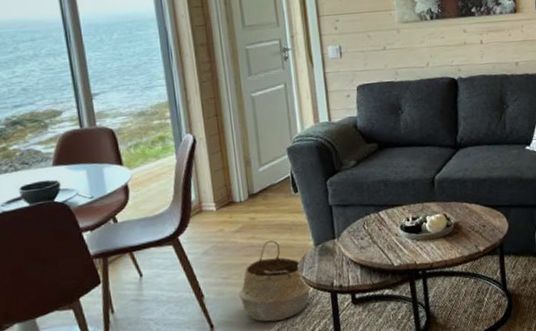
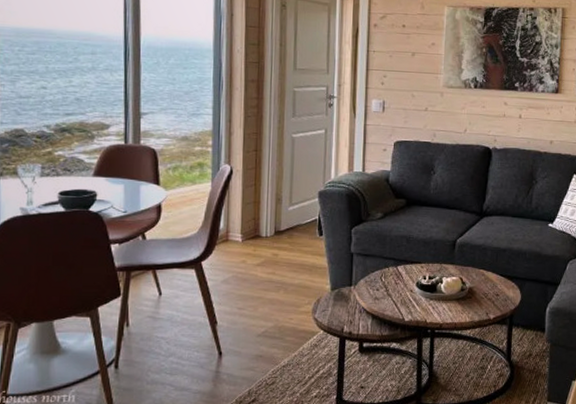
woven basket: present [239,240,312,322] -> none [251,279,322,357]

